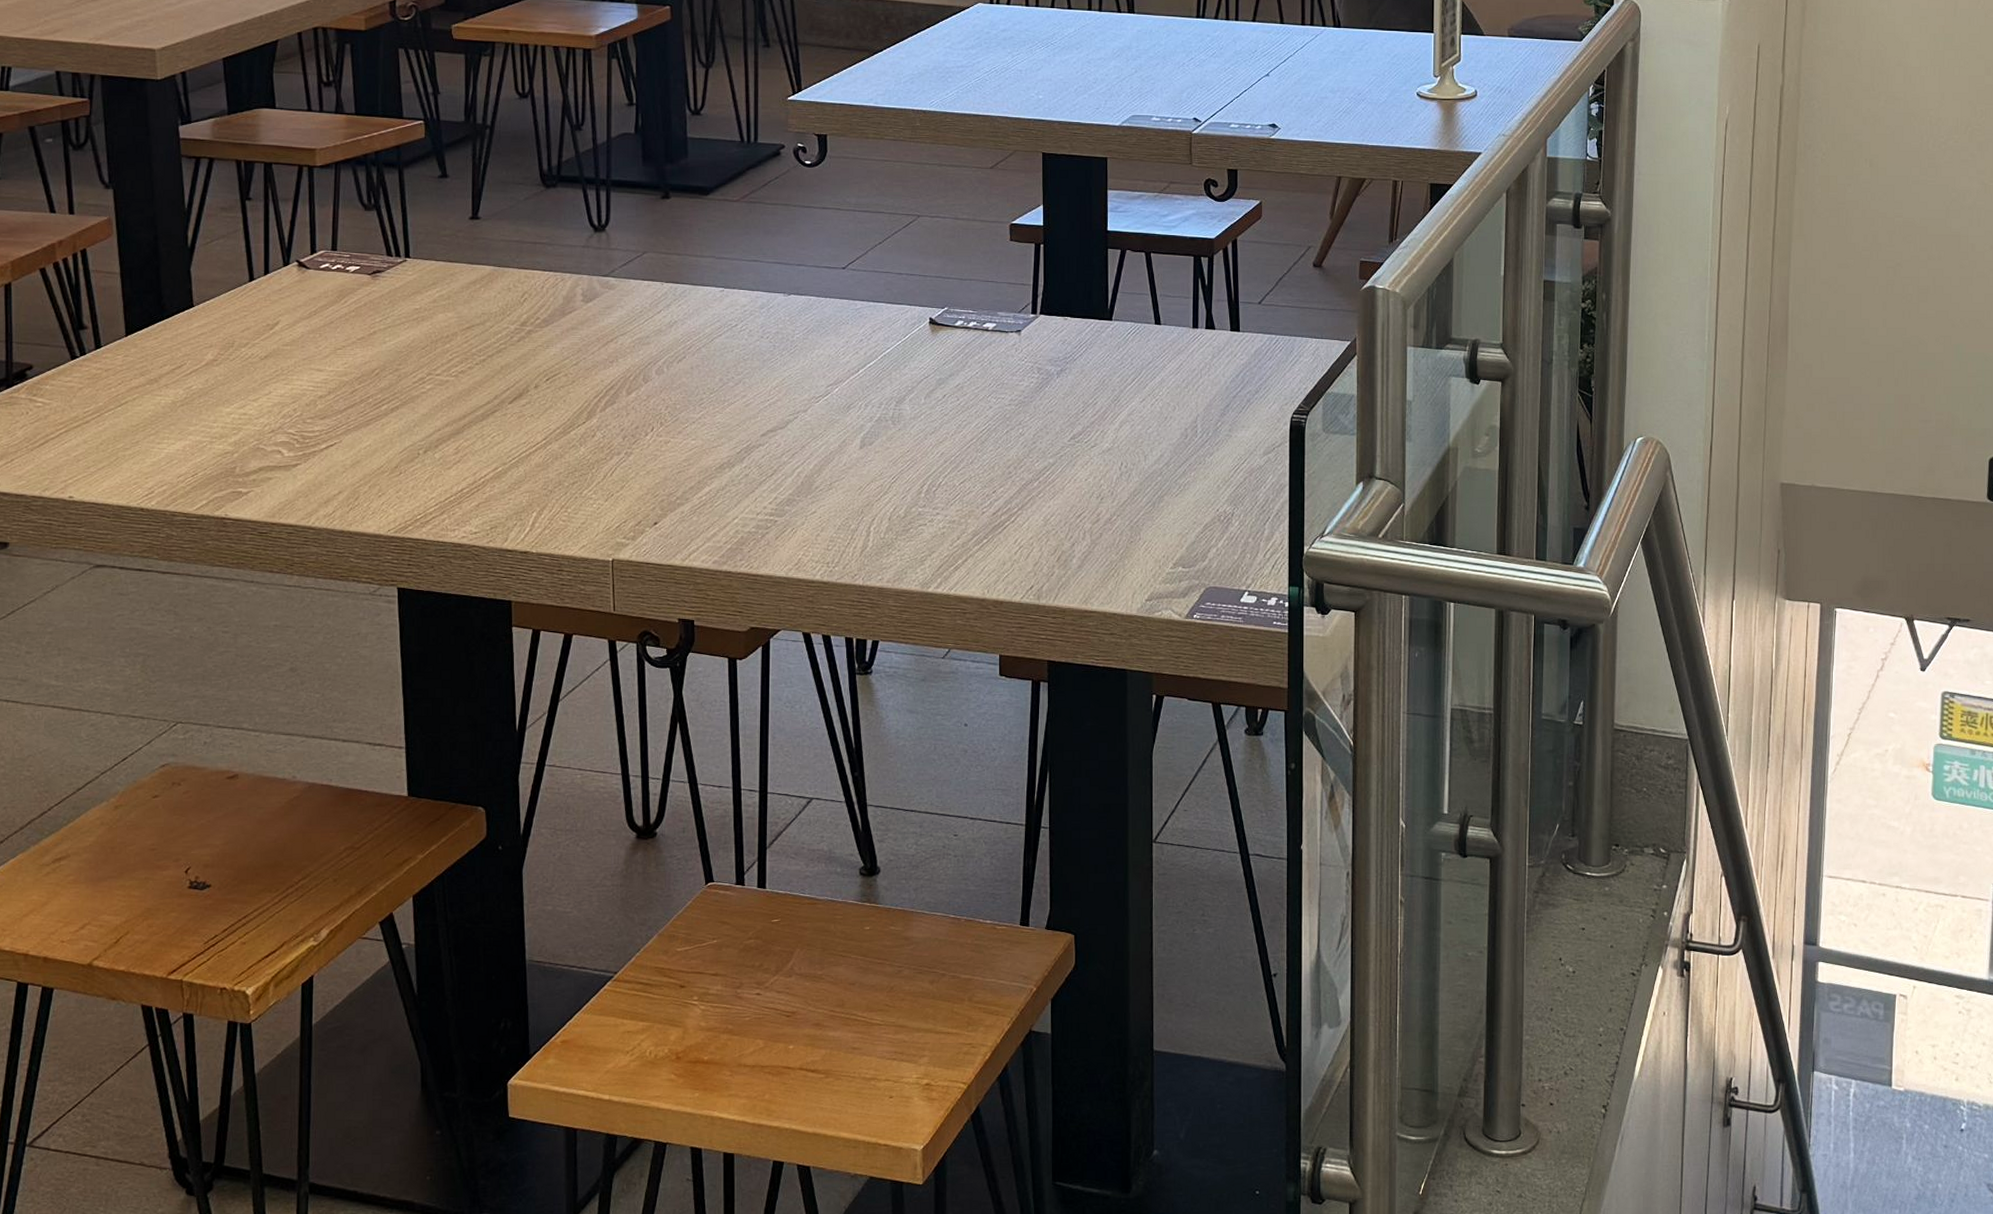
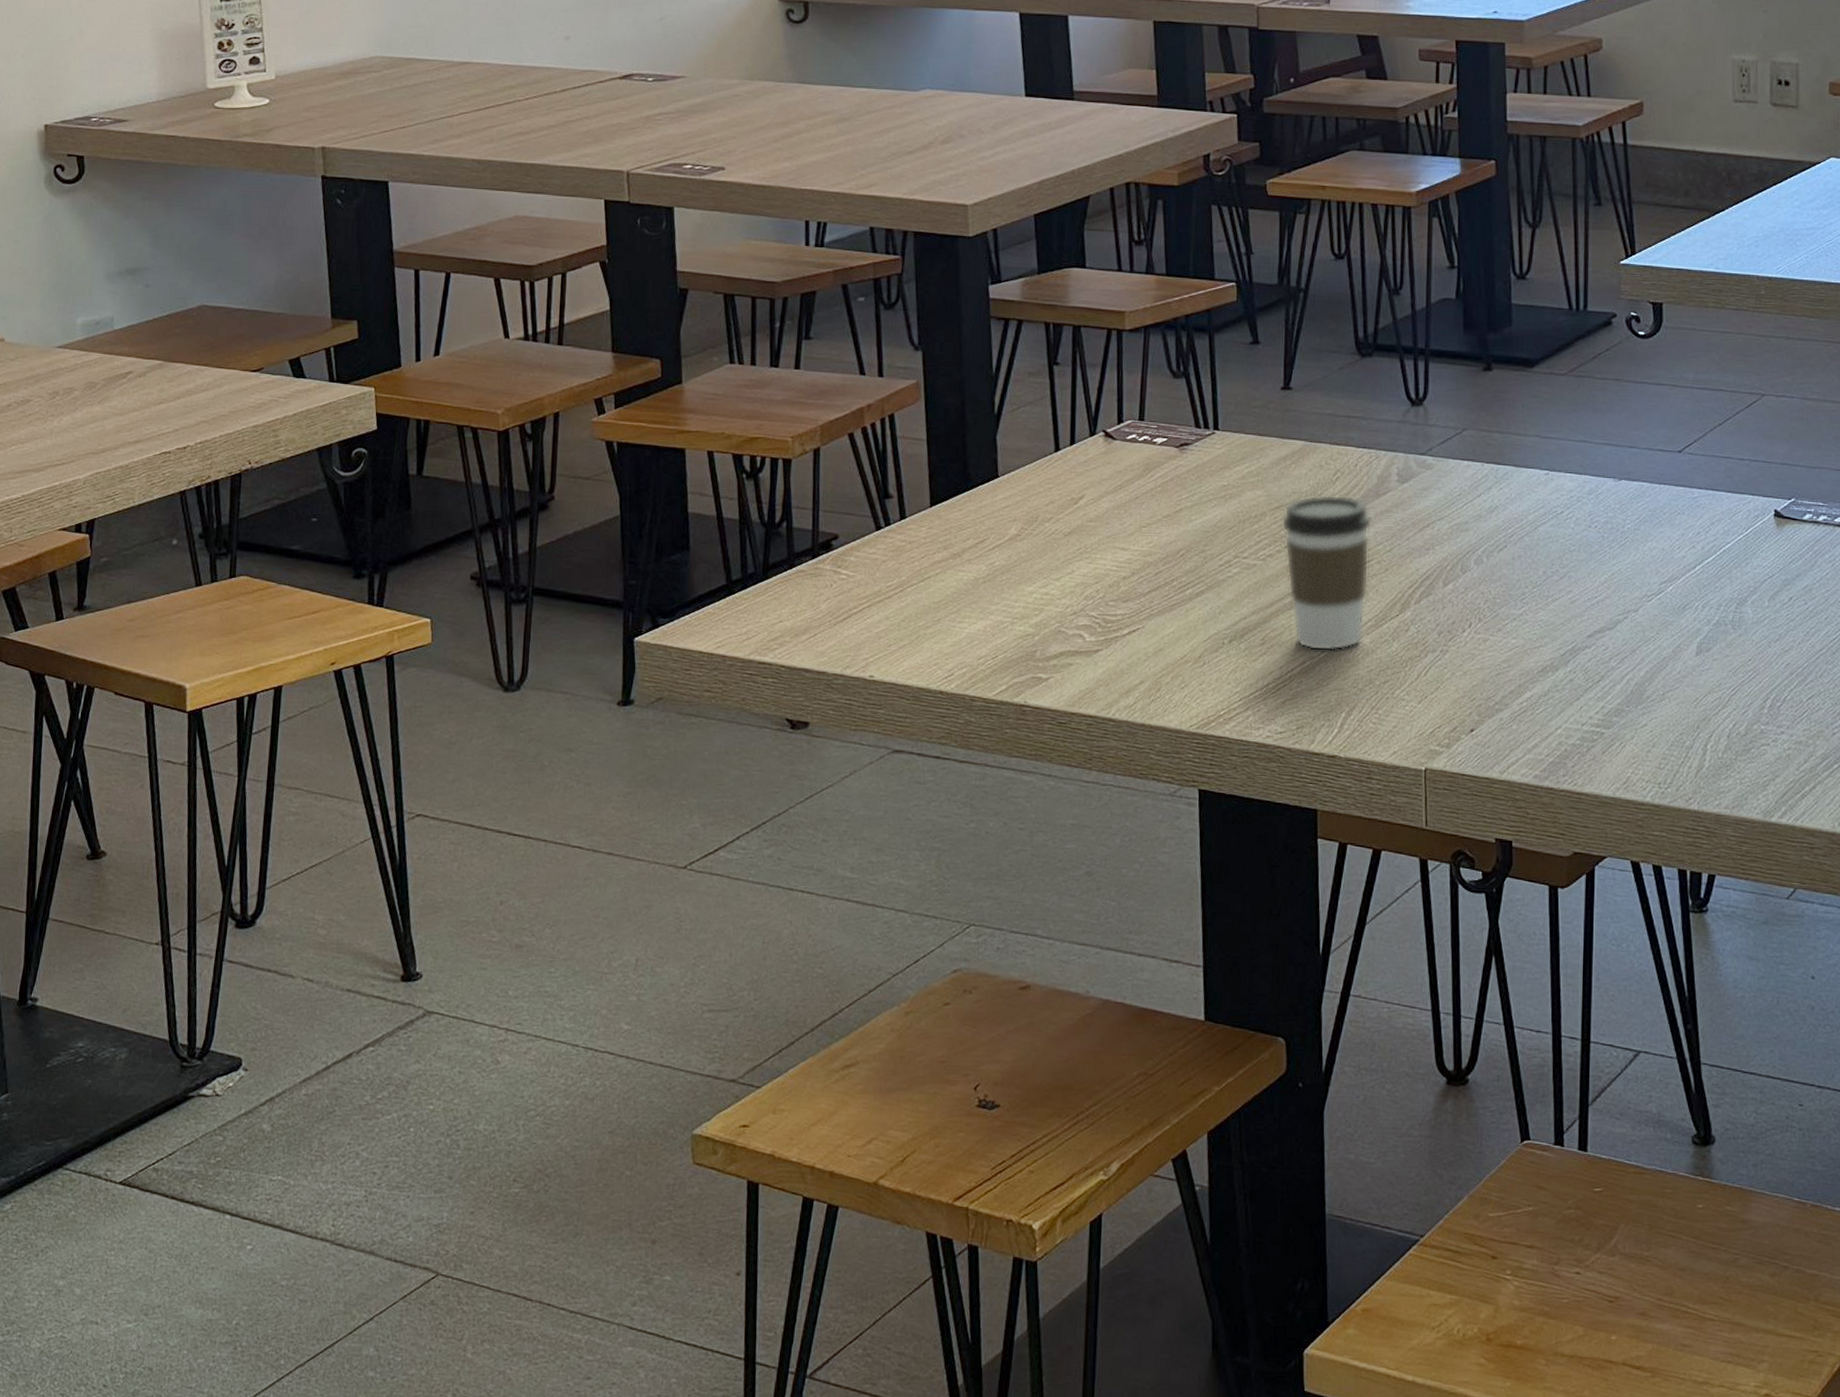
coffee cup: none [472,315,559,457] -> present [1281,494,1373,651]

